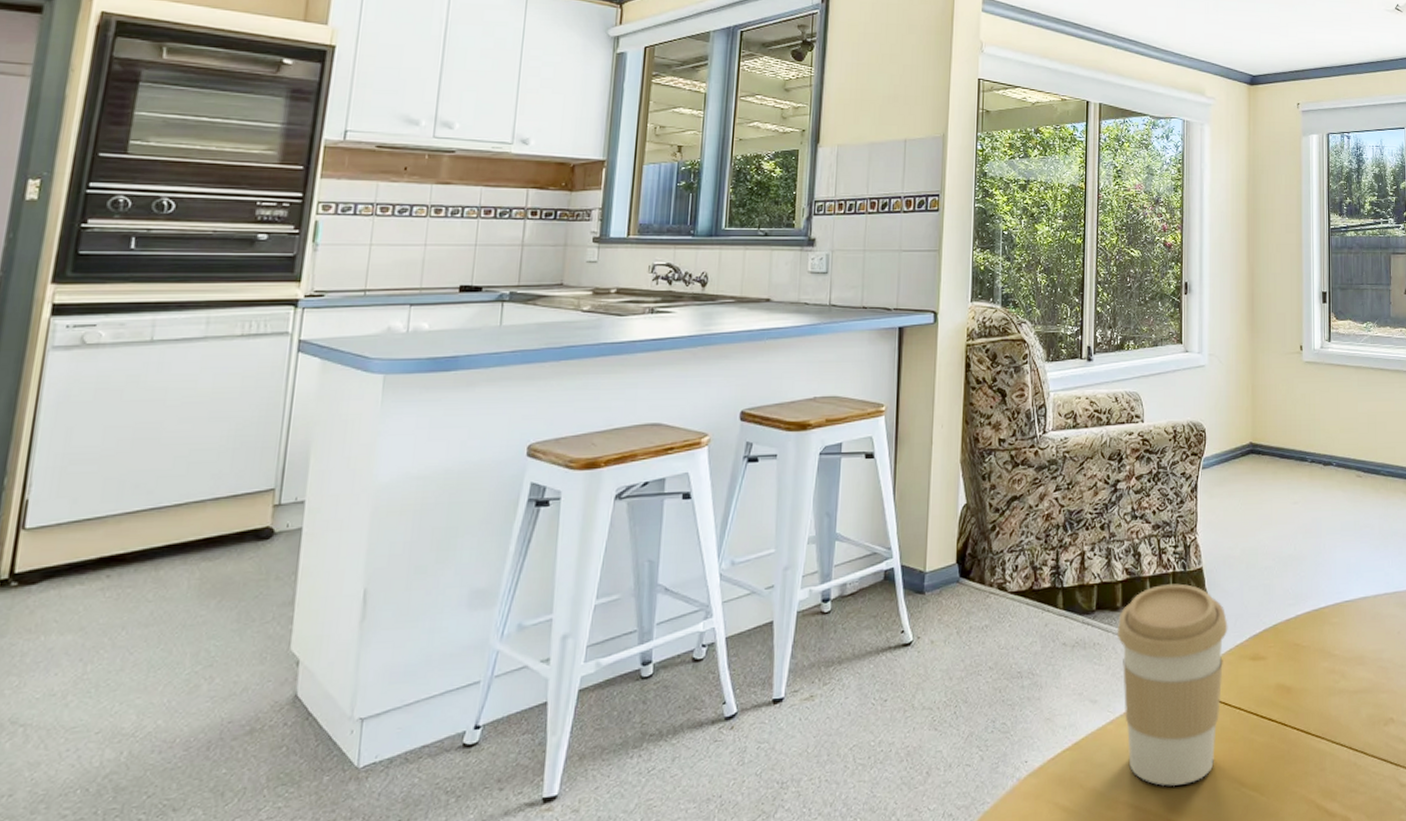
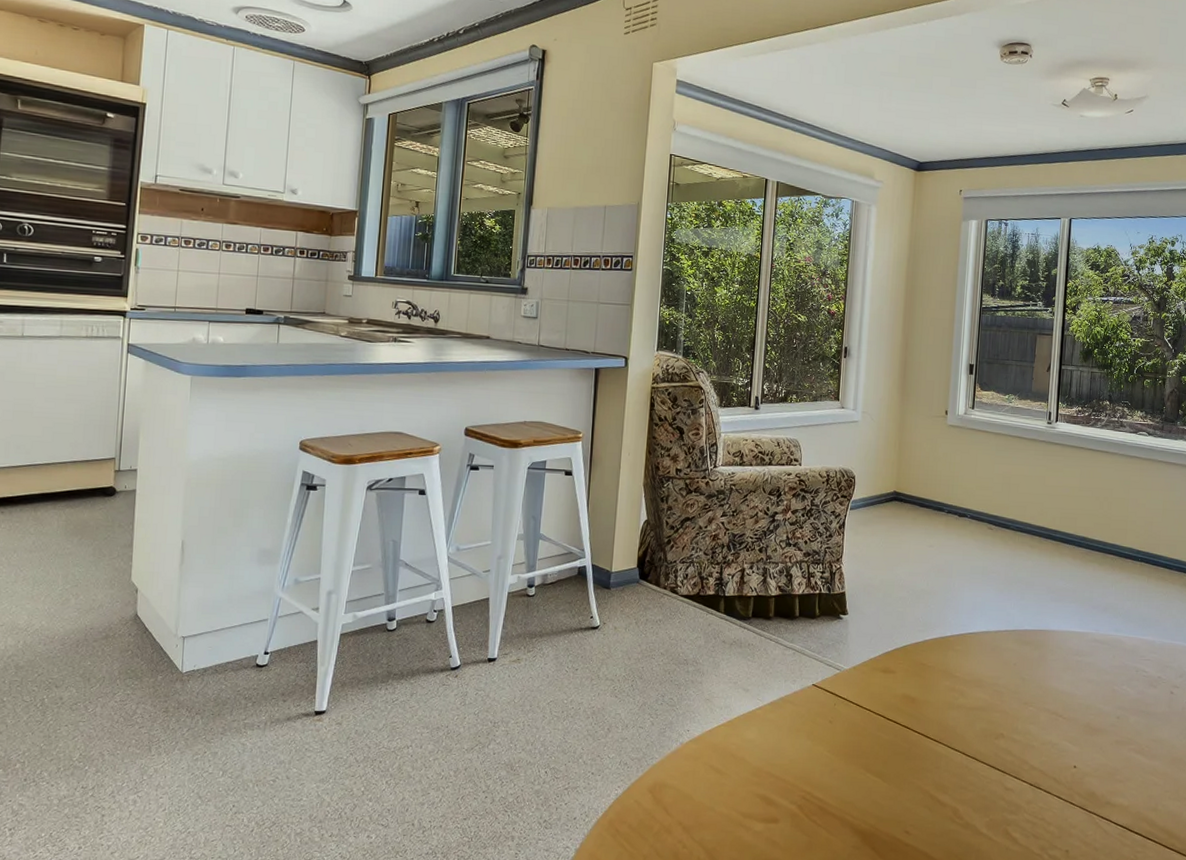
coffee cup: present [1117,583,1228,786] -> none [768,602,864,765]

